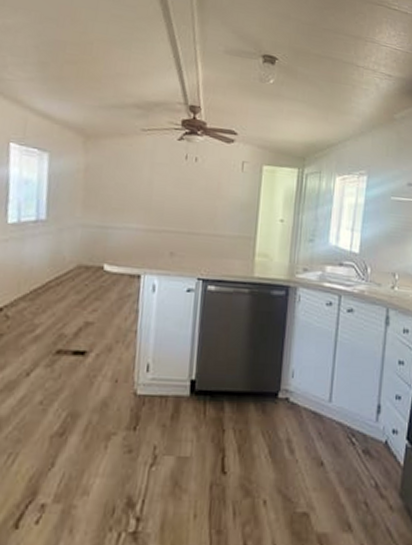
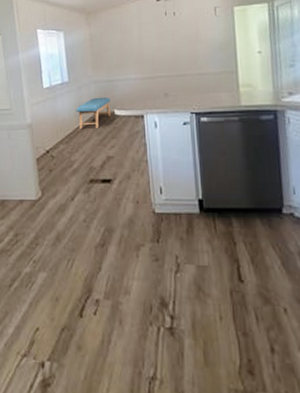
bench: none [51,245,101,285] -> present [76,97,111,129]

